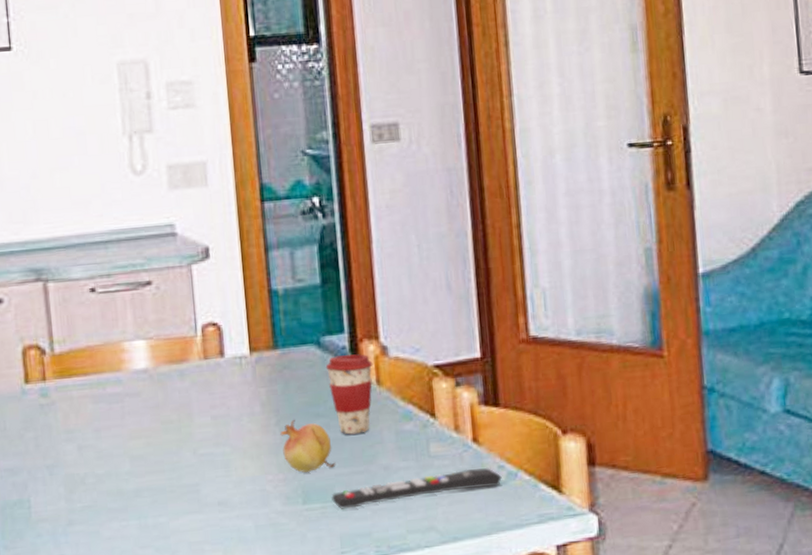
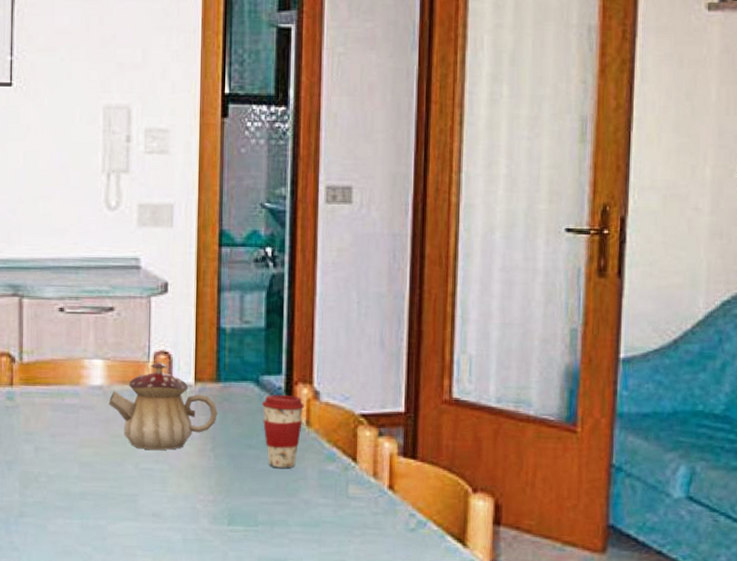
teapot: none [156,334,279,433] -> present [109,362,217,450]
fruit: present [280,419,336,473] -> none [214,447,262,498]
remote control: present [331,467,502,509] -> none [254,513,412,535]

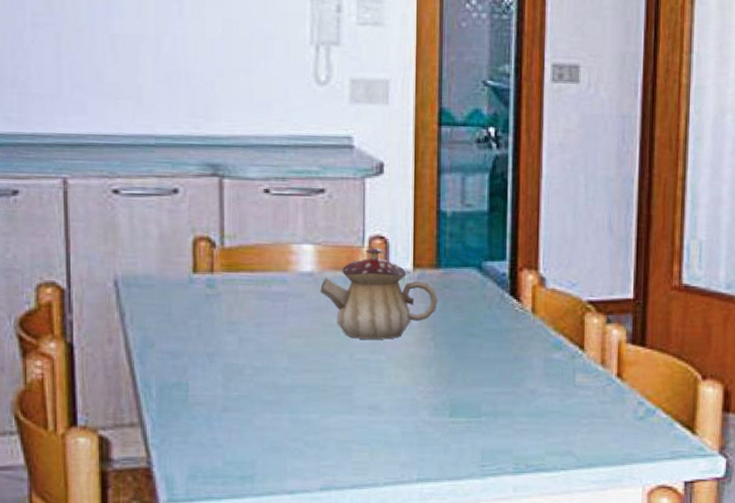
coffee cup: present [261,395,305,468] -> none [484,281,530,357]

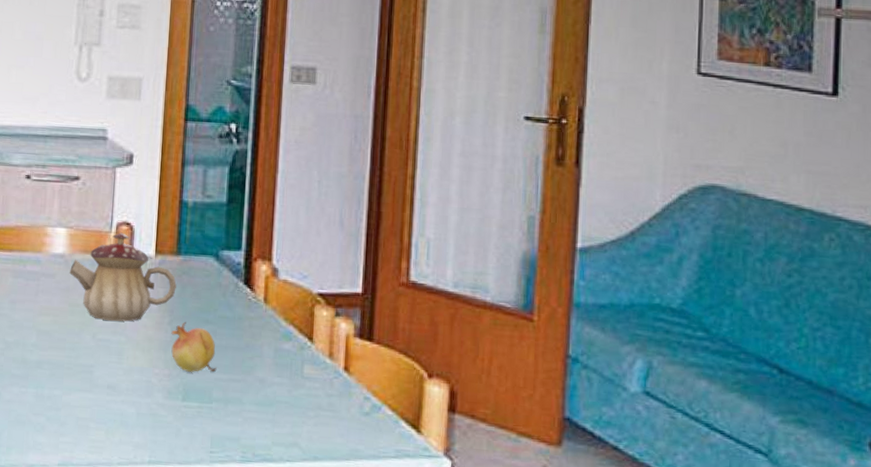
fruit: none [435,336,485,388] -> present [171,321,217,373]

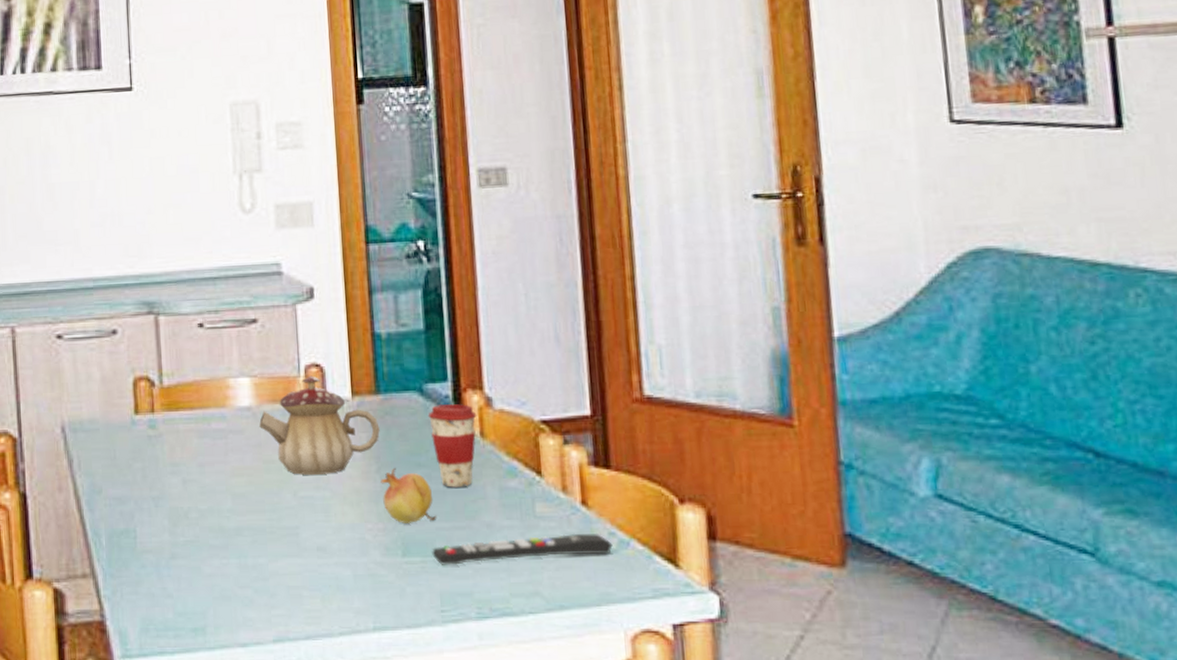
remote control: none [208,393,366,416] -> present [432,532,613,565]
coffee cup: none [220,270,263,345] -> present [428,404,477,488]

